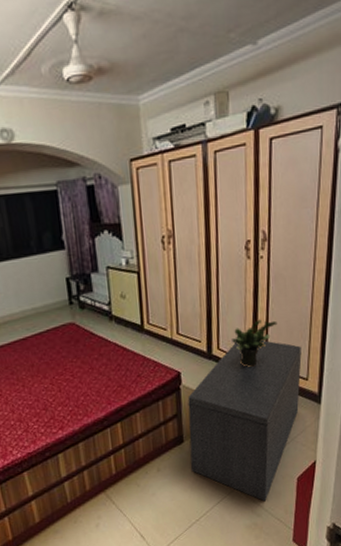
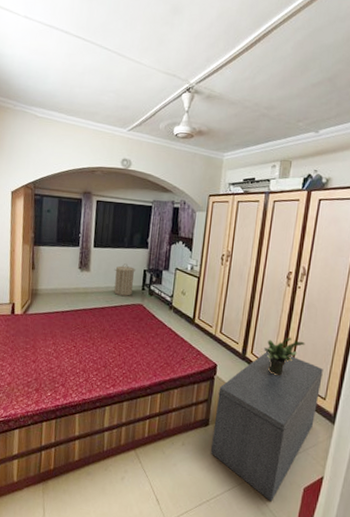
laundry hamper: none [26,275,59,318] -> present [114,263,135,296]

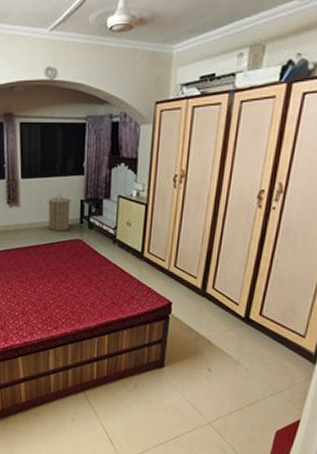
bench: present [211,351,323,502] -> none [168,286,303,444]
potted plant: present [264,337,305,376] -> none [228,268,281,312]

